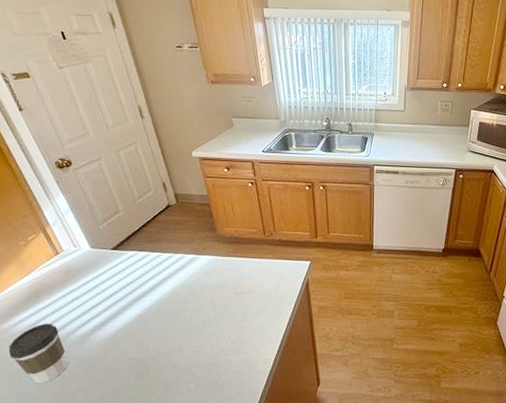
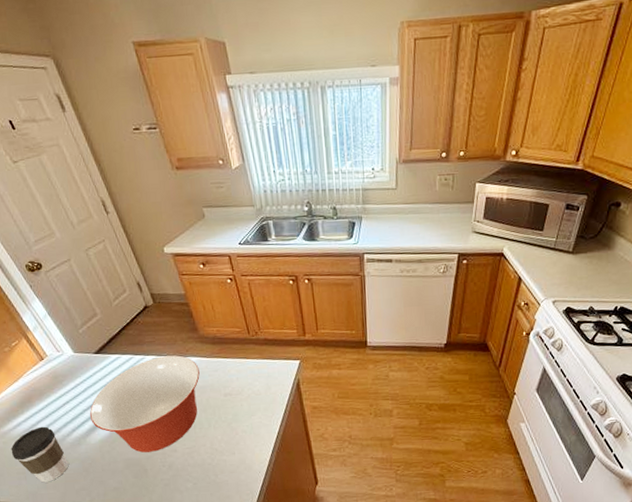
mixing bowl: none [99,253,214,352] -> present [90,355,200,453]

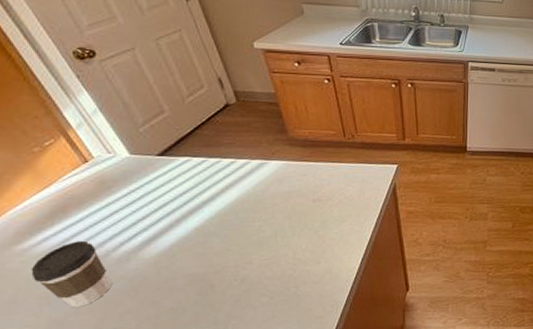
mixing bowl: present [90,355,200,453] -> none [146,158,286,267]

